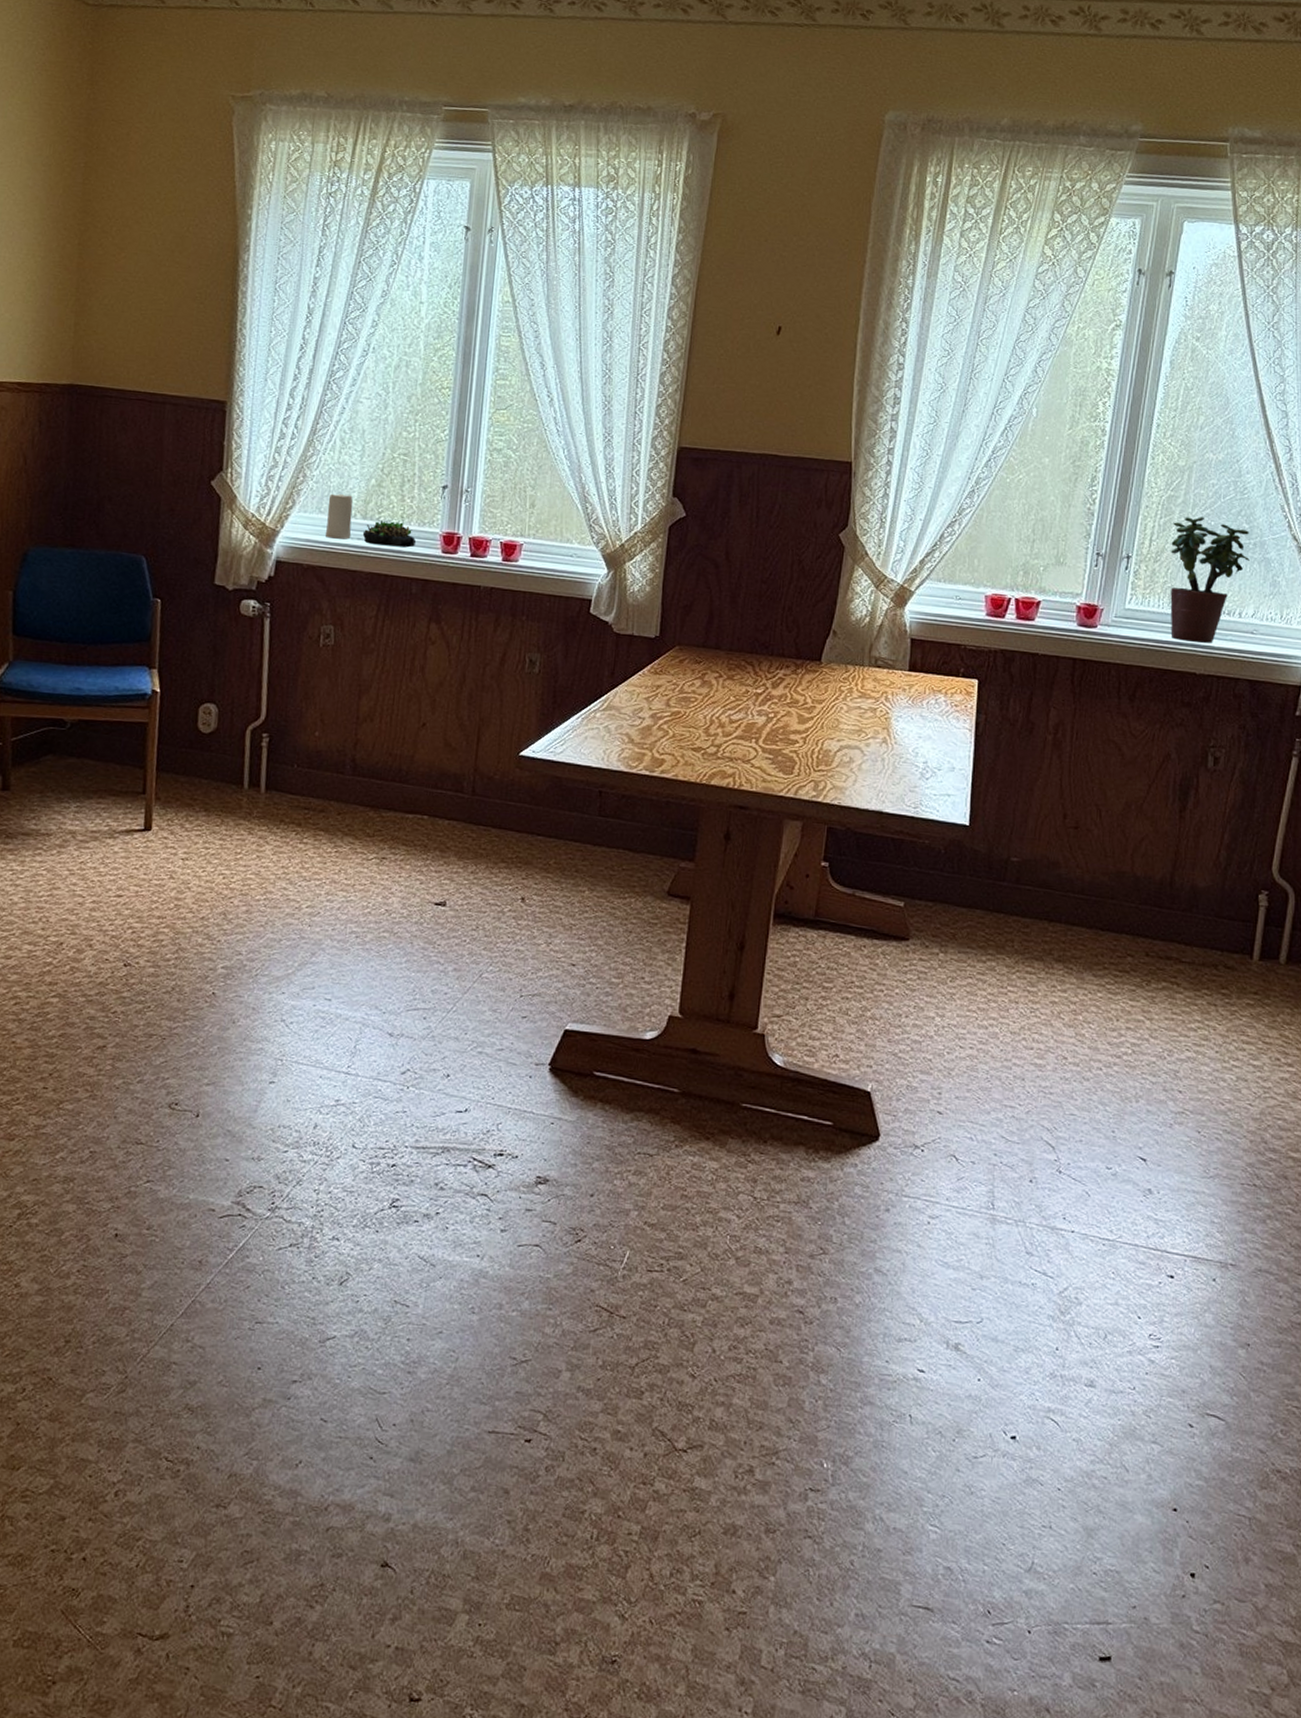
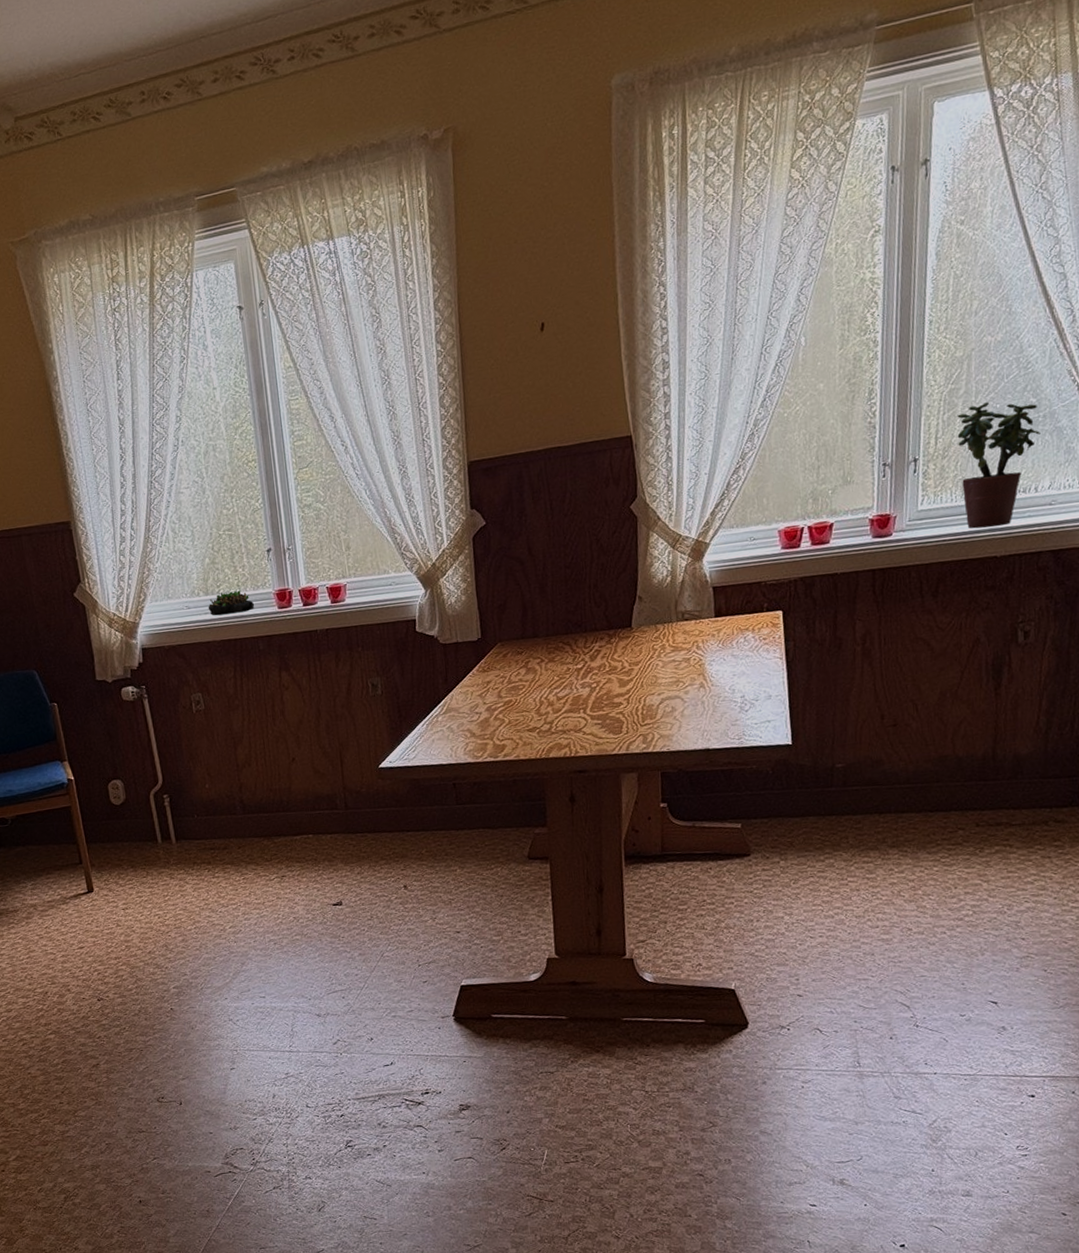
candle: present [325,493,353,540] -> none [173,577,199,619]

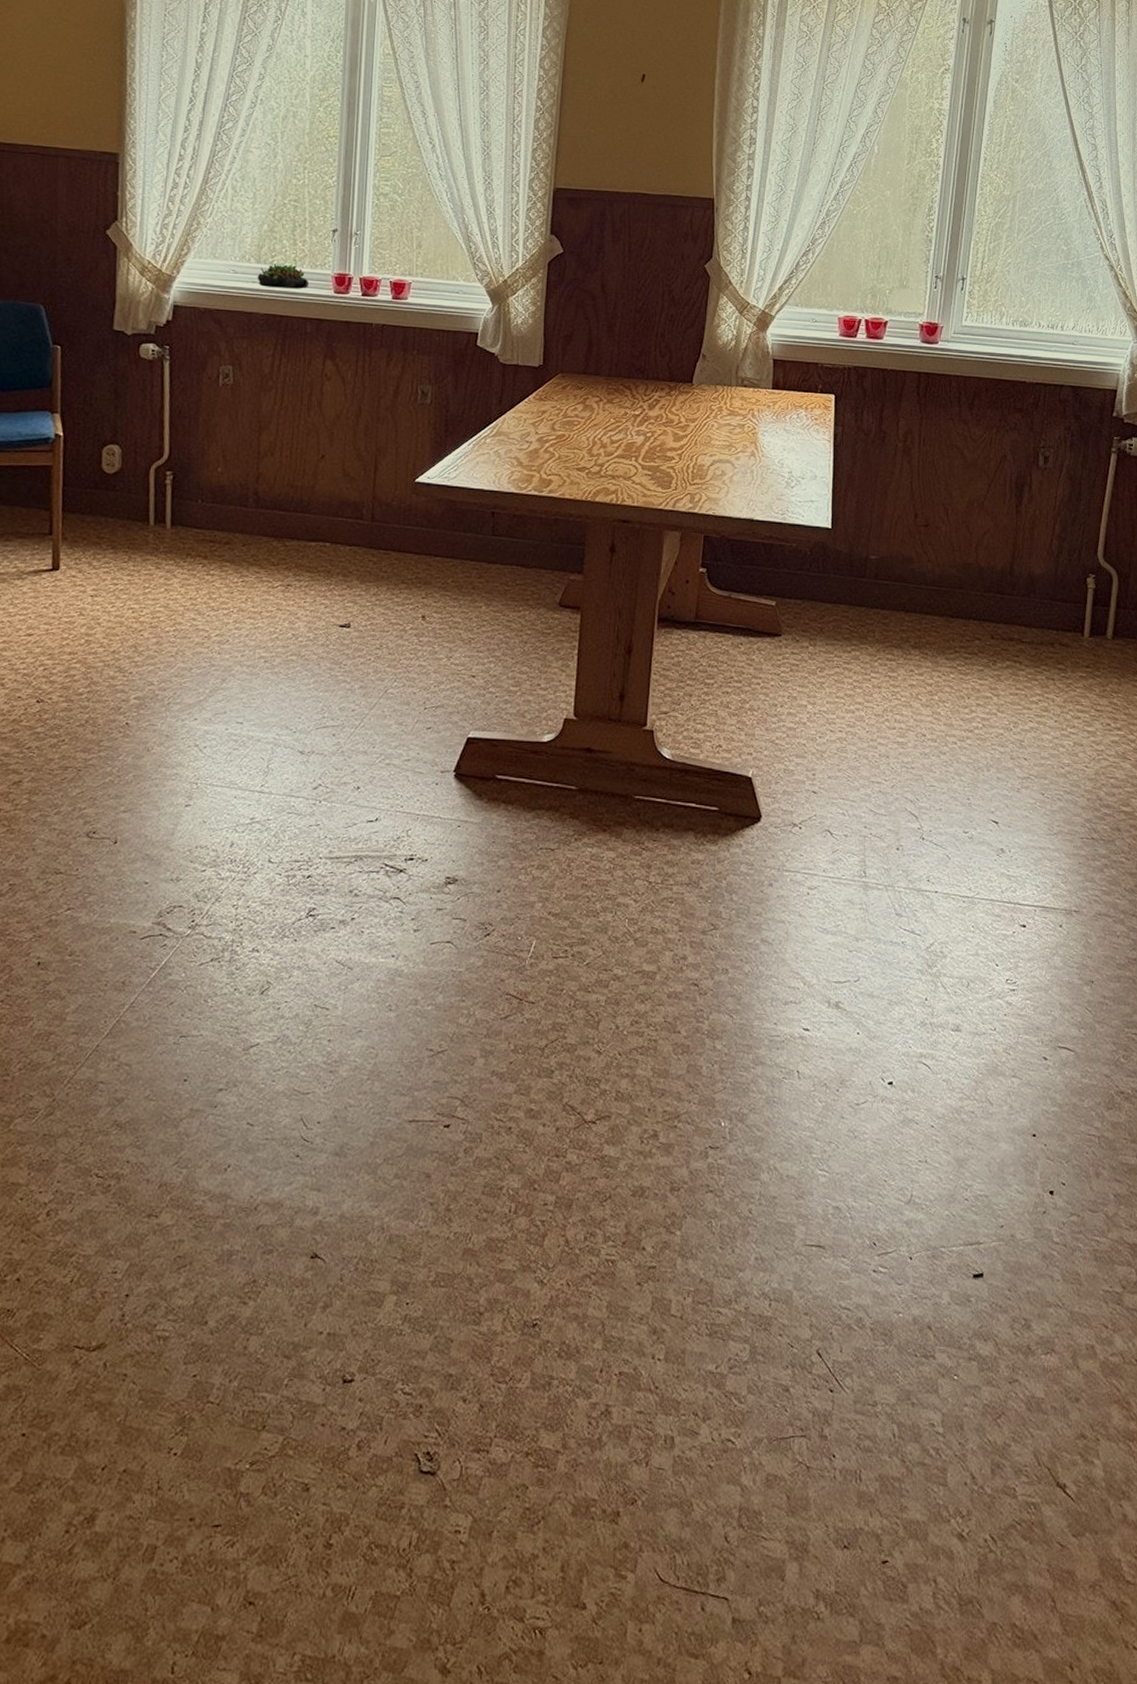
potted plant: present [957,402,1040,529] -> none [1000,241,1068,355]

